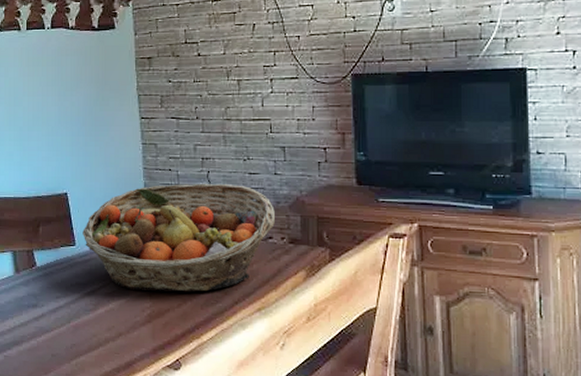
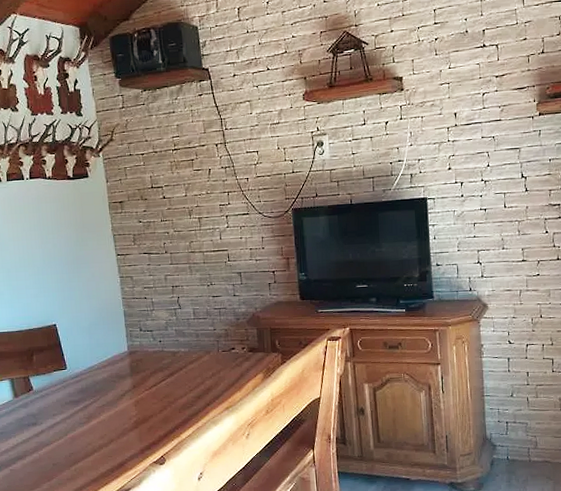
fruit basket: present [82,183,275,292] -> none [72,306,236,402]

